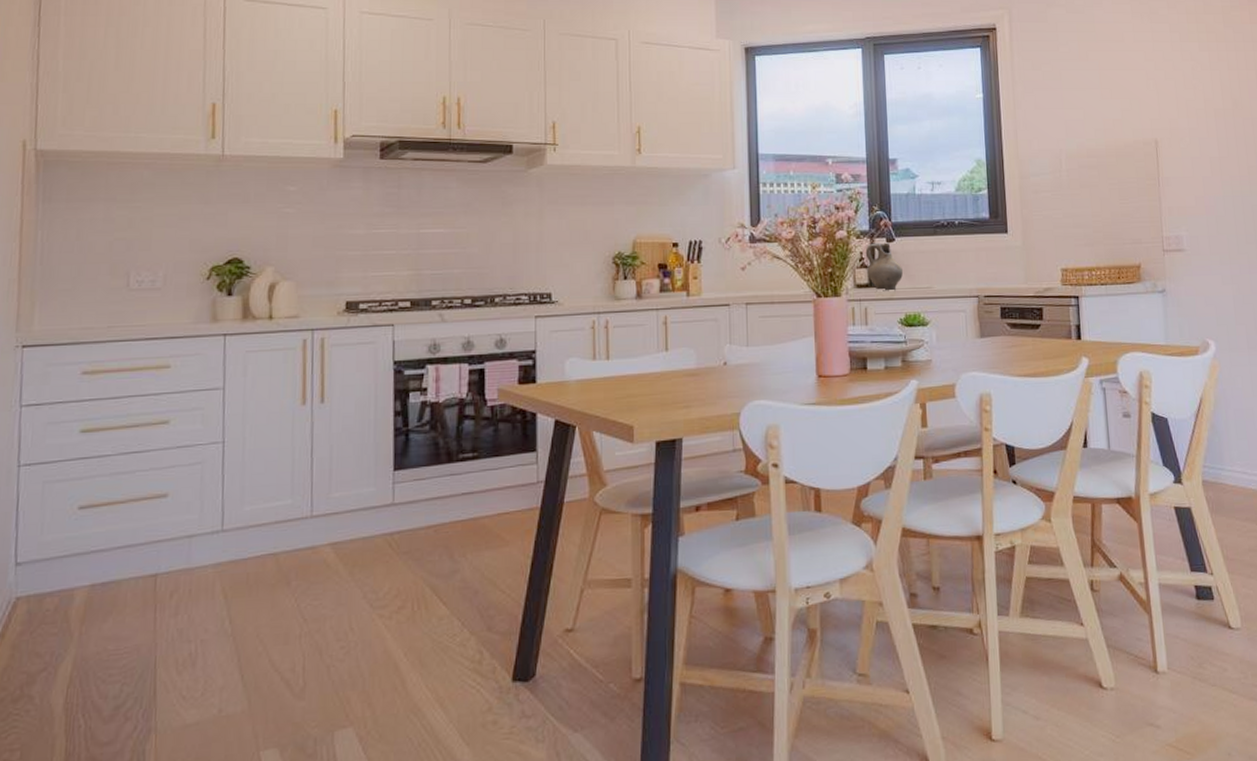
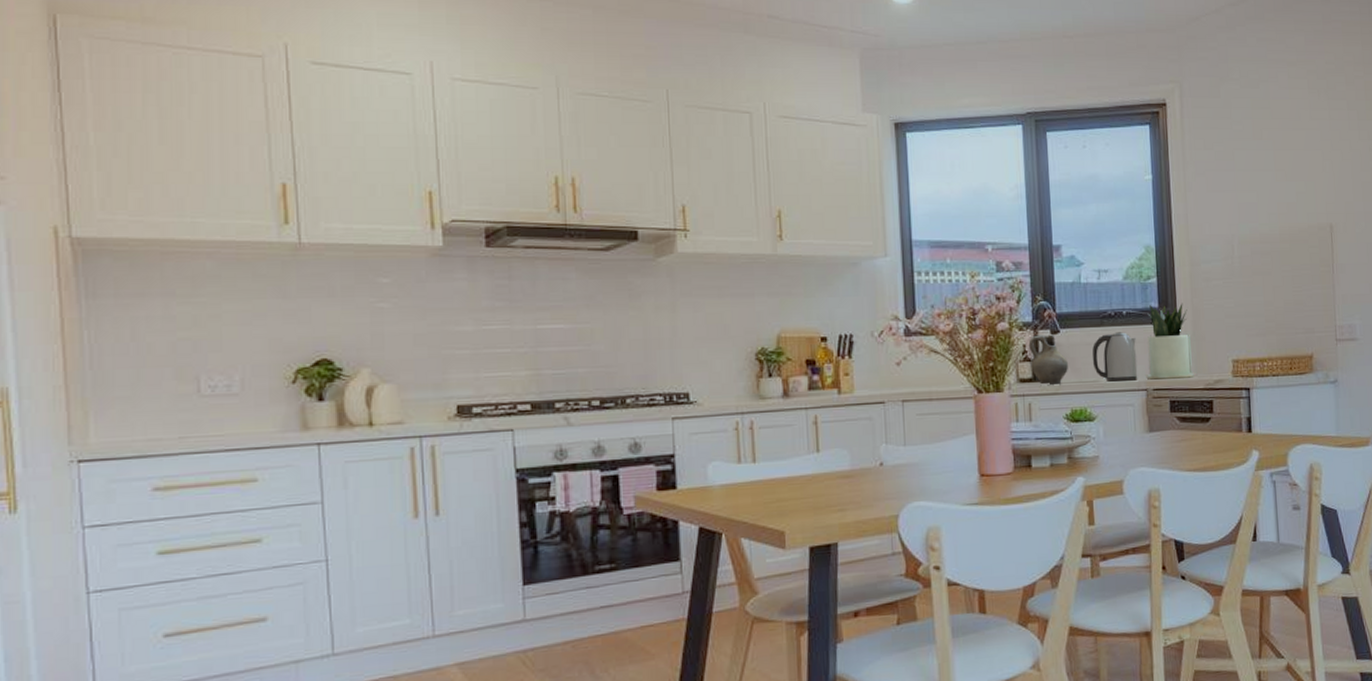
kettle: none [926,241,970,289] -> present [1092,332,1138,383]
planter: none [977,214,1025,288] -> present [1146,303,1195,381]

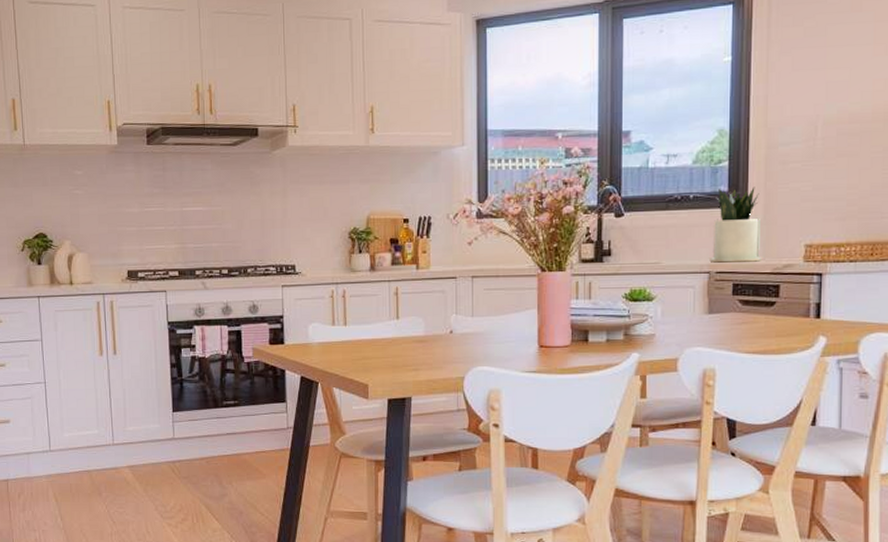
ceramic jug: present [1028,334,1068,386] -> none [592,217,630,267]
kettle: present [1092,332,1138,383] -> none [656,215,702,265]

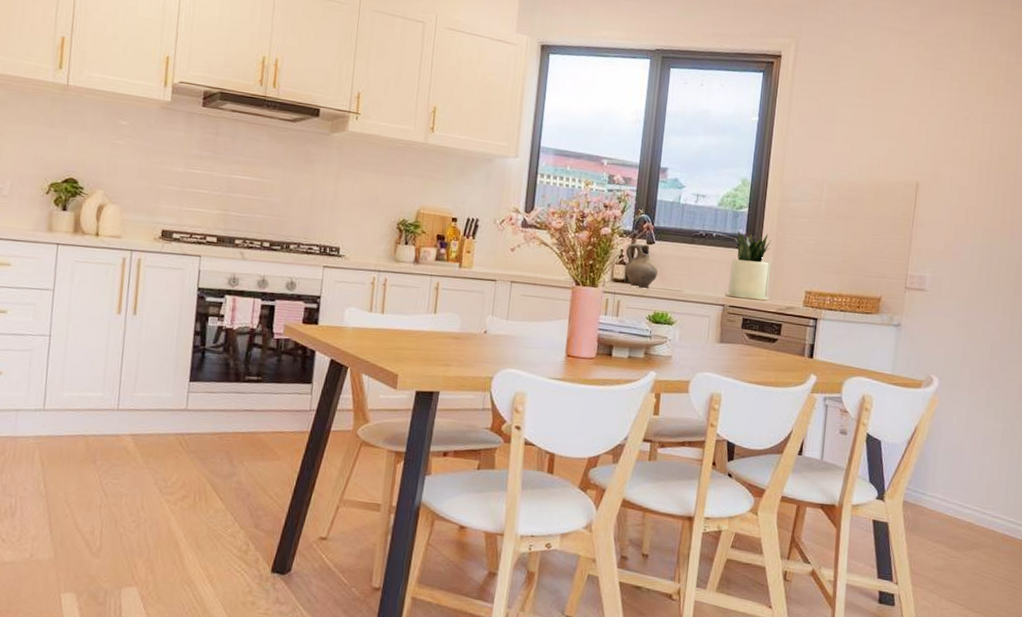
ceramic jug: none [592,217,630,267] -> present [625,243,658,290]

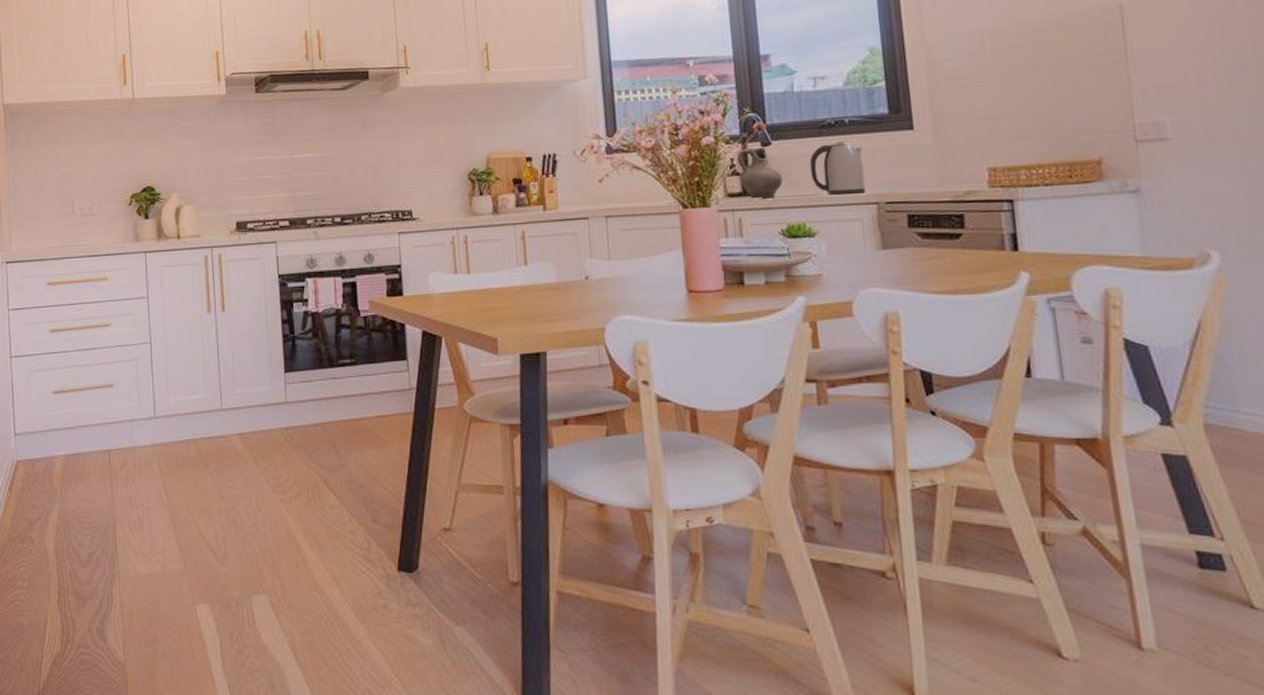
kettle: none [679,250,721,297] -> present [810,141,867,196]
planter: present [725,231,771,302] -> none [875,107,939,193]

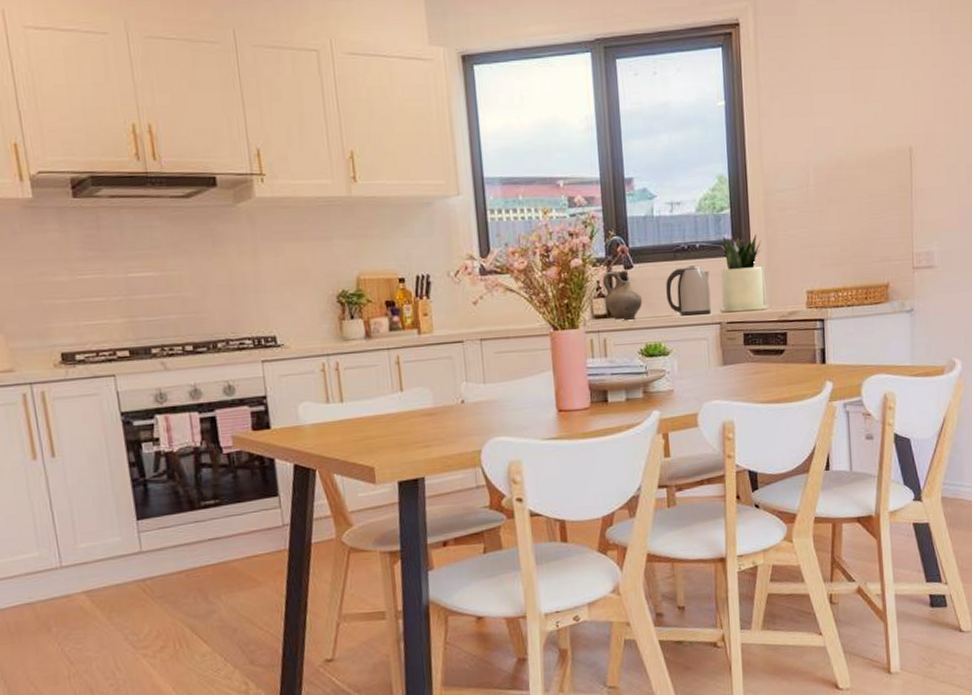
planter: none [875,107,939,193] -> present [720,234,769,314]

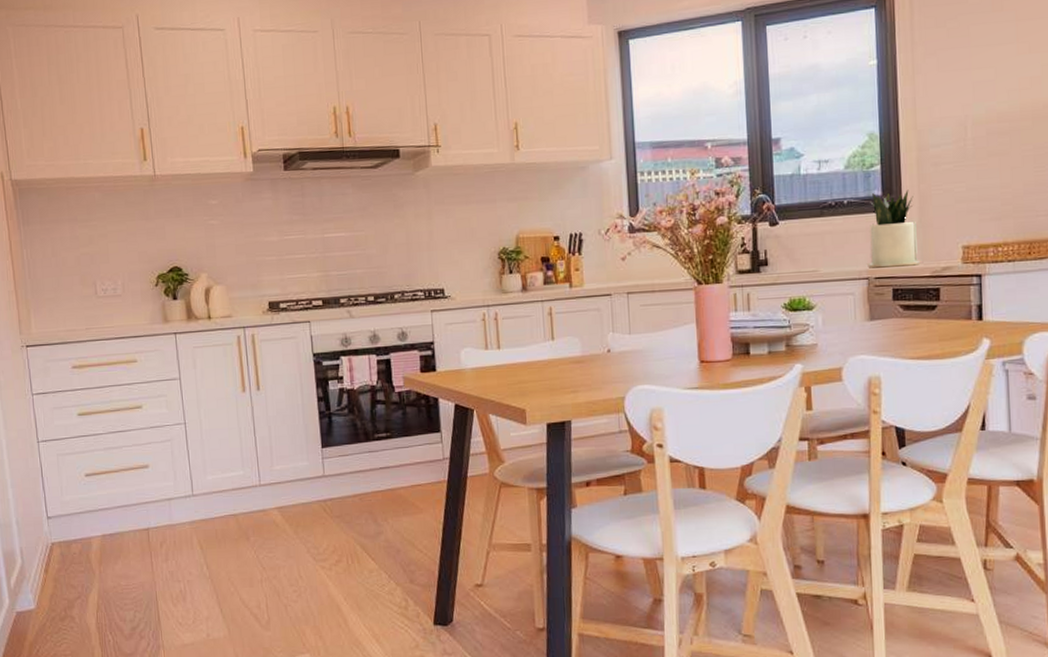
ceramic jug: present [602,270,642,322] -> none [747,226,787,277]
kettle: present [666,265,712,317] -> none [812,221,859,273]

